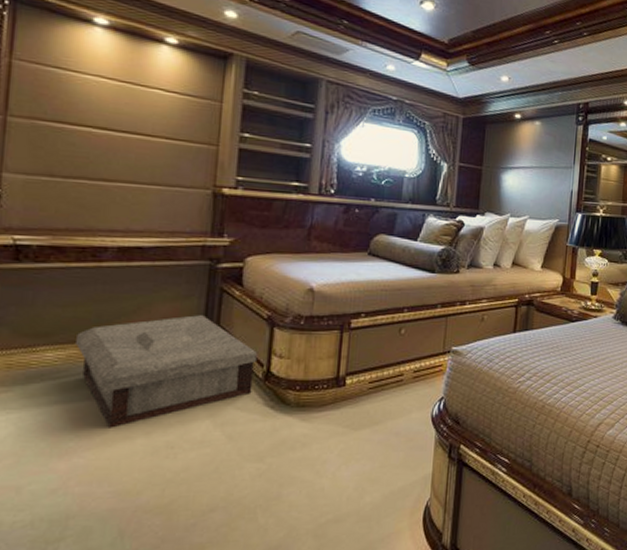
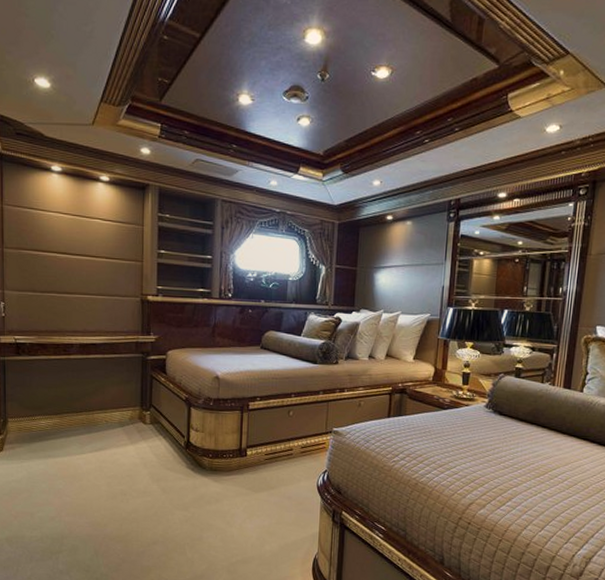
ottoman: present [76,315,258,428] -> none [59,396,180,477]

